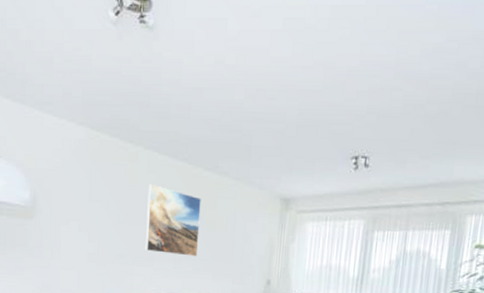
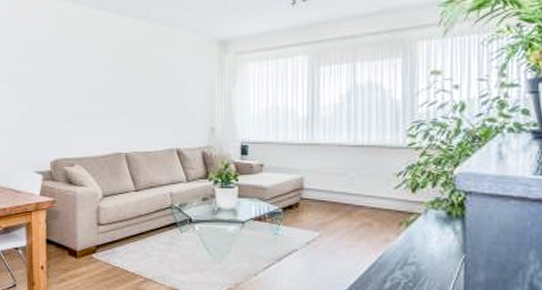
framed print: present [145,184,201,257] -> none [79,39,135,110]

